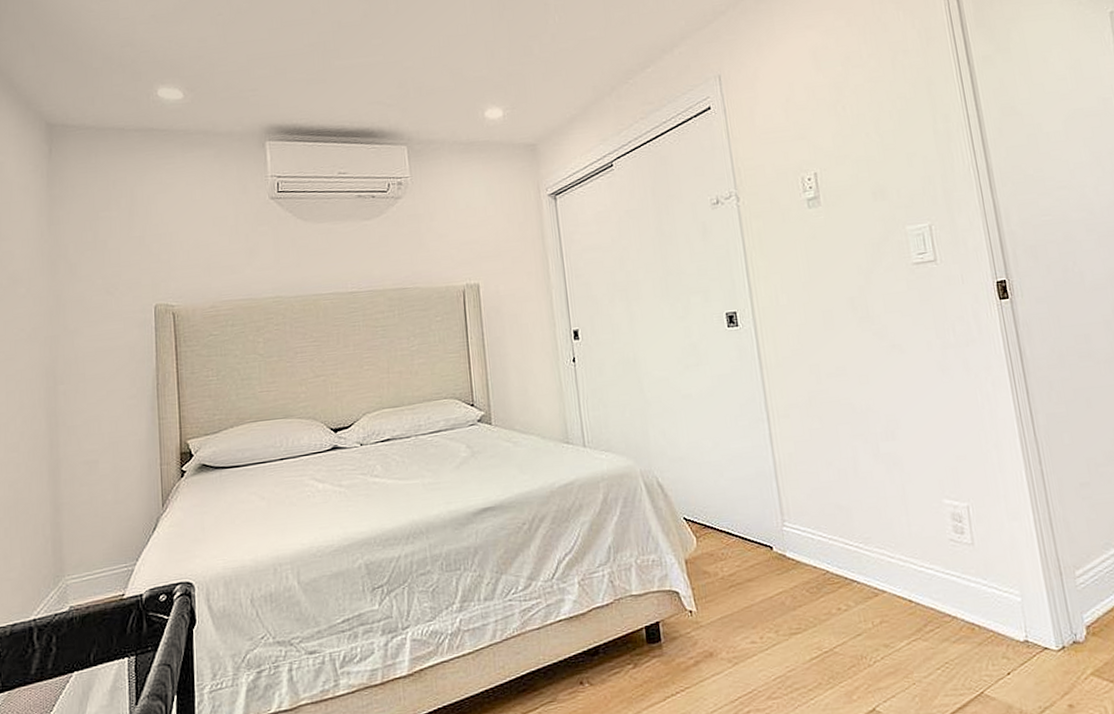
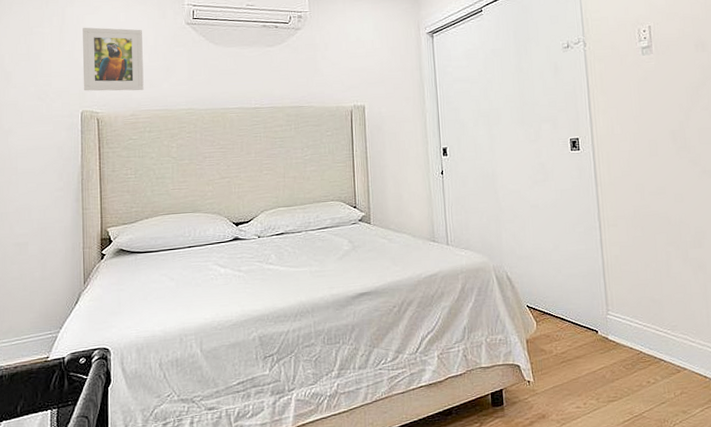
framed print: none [154,207,225,282] -> present [82,27,144,91]

